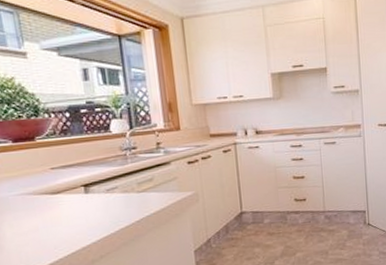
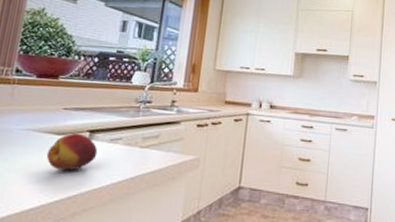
fruit: none [48,189,98,226] -> present [46,132,98,171]

